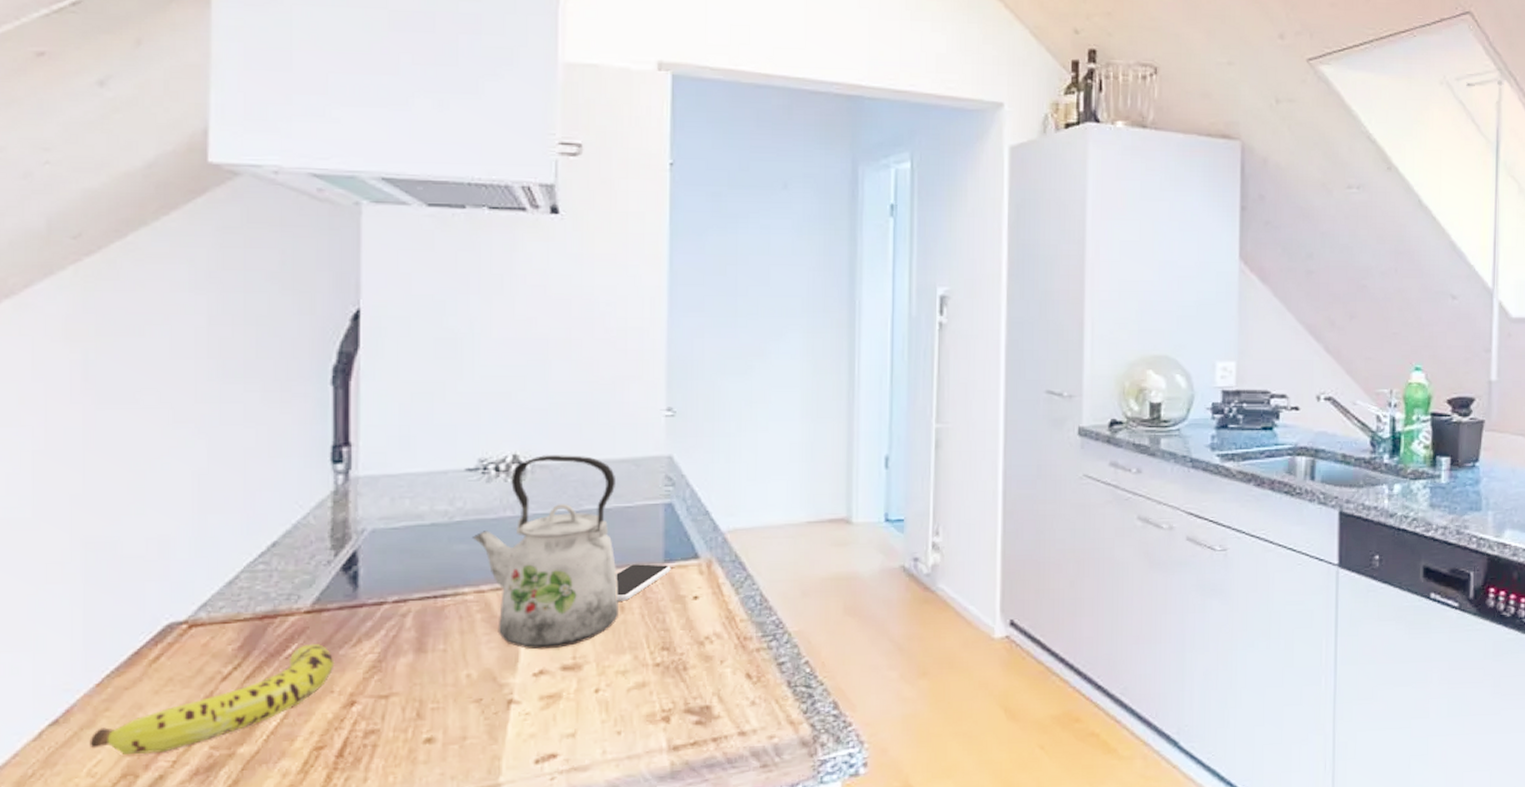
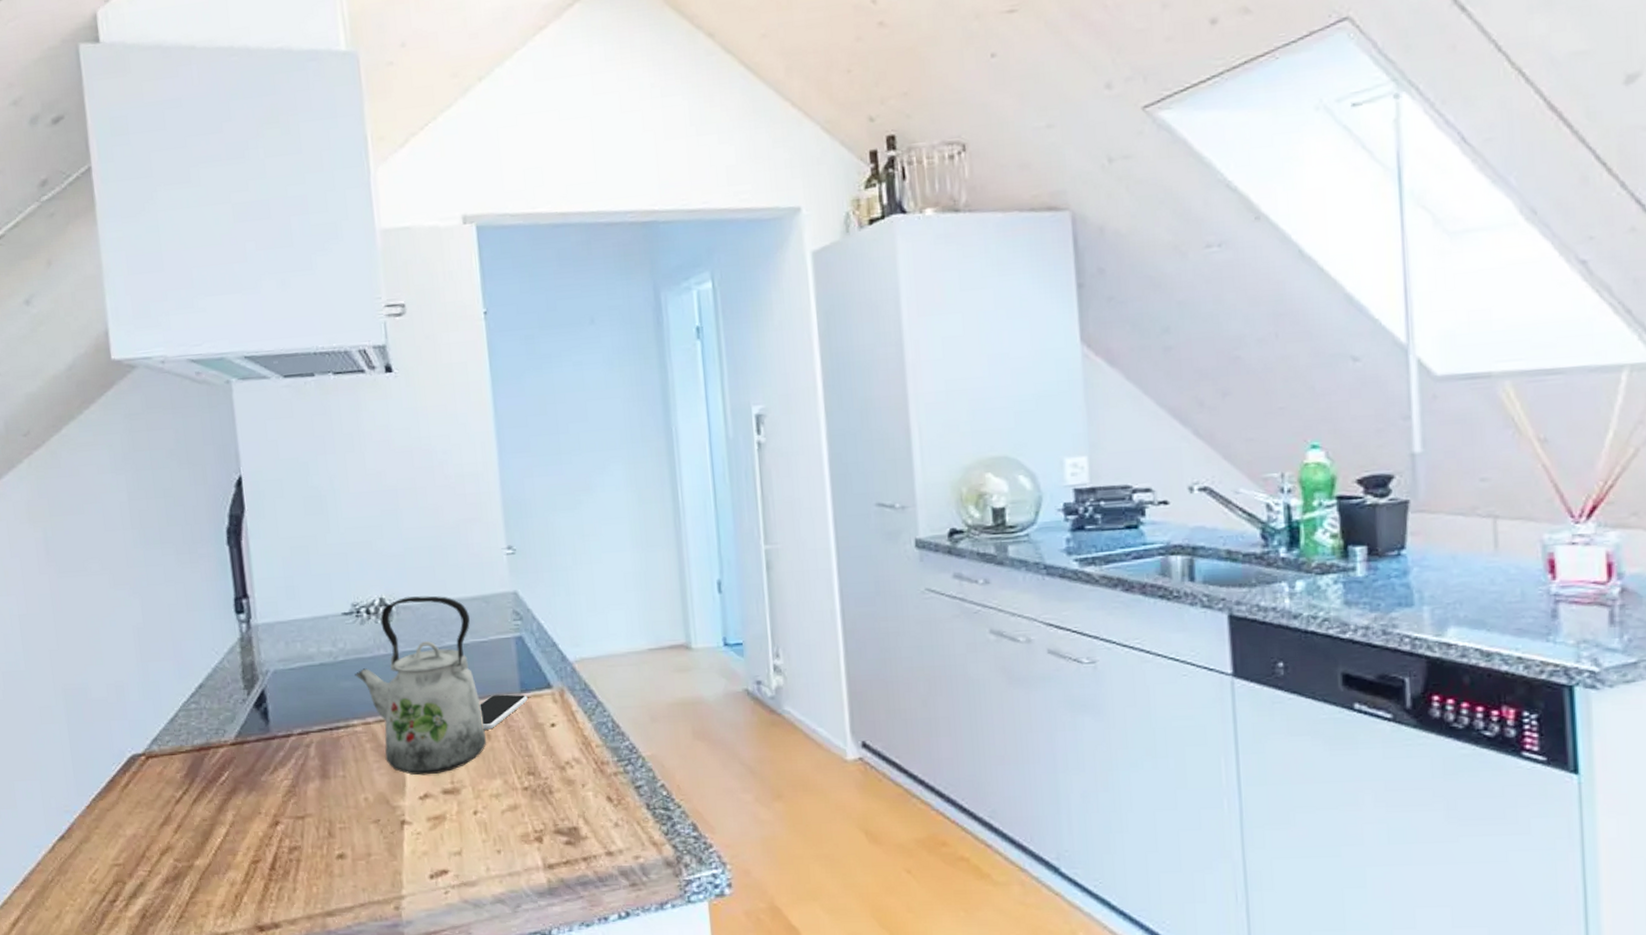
fruit: present [89,643,335,756] -> none [88,771,259,866]

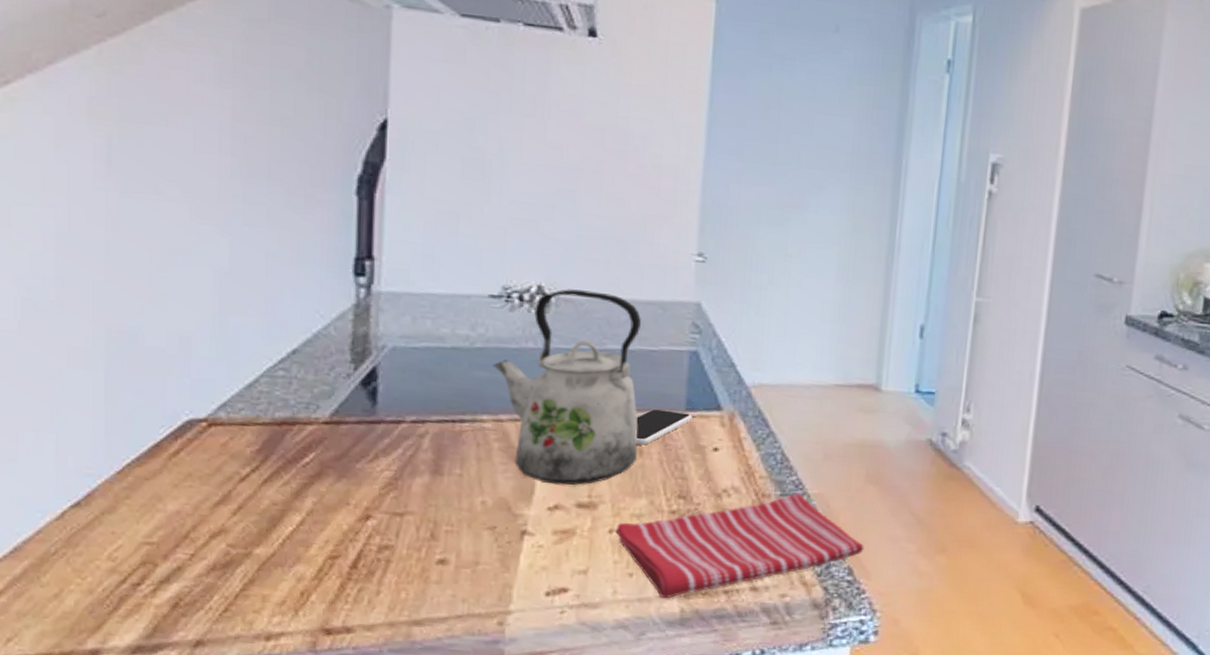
dish towel: none [479,757,704,871] -> present [615,493,864,599]

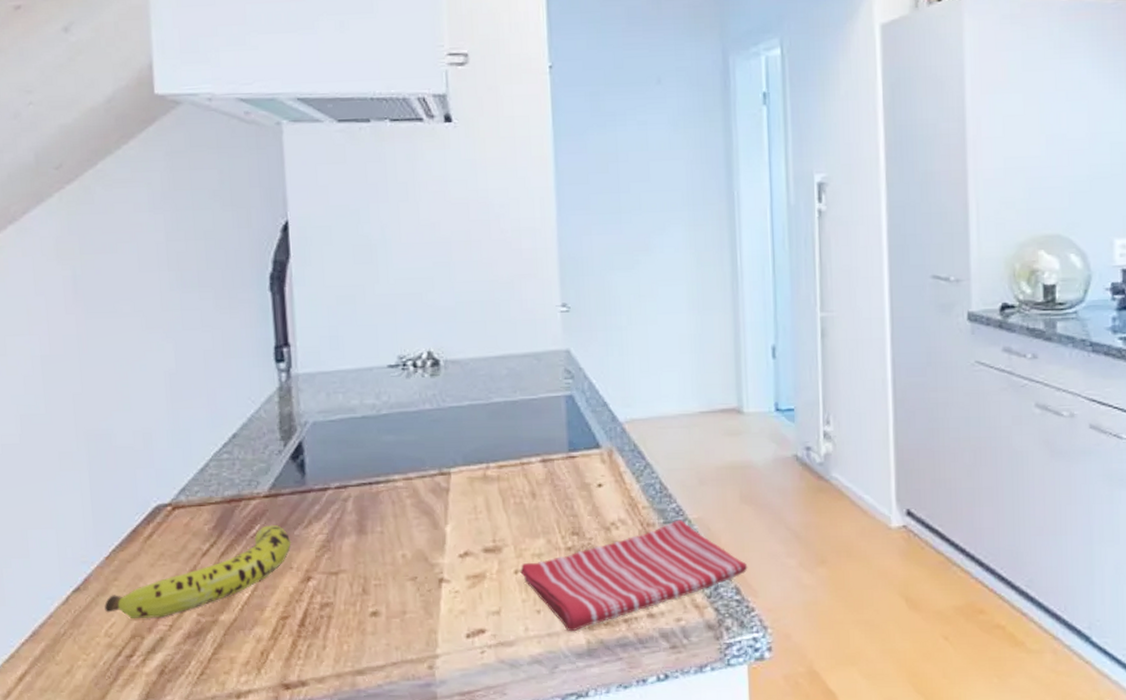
fruit: none [110,454,351,545] -> present [104,524,291,619]
kettle: present [493,289,641,485] -> none [398,351,532,533]
smartphone: present [635,409,693,445] -> none [526,453,576,488]

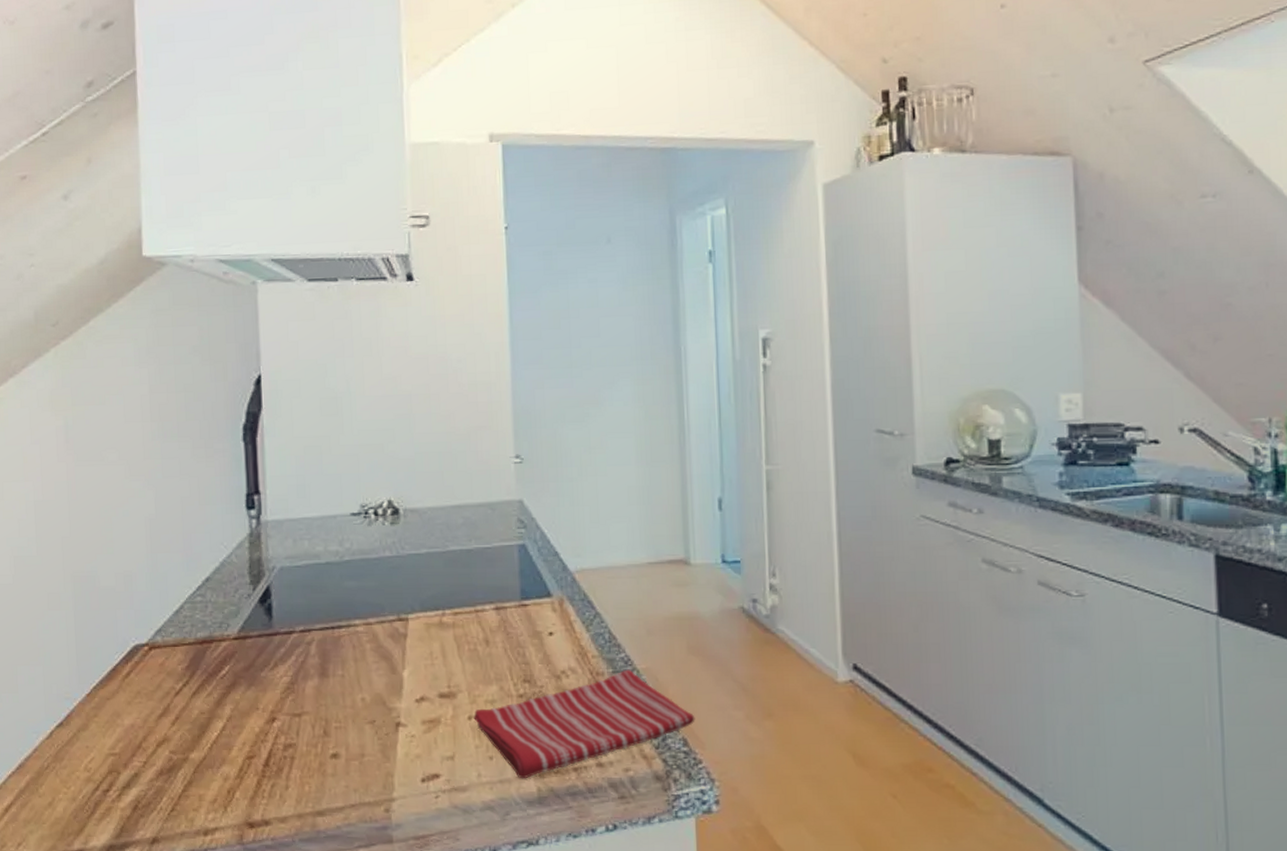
fruit: present [104,524,291,619] -> none [85,665,258,755]

